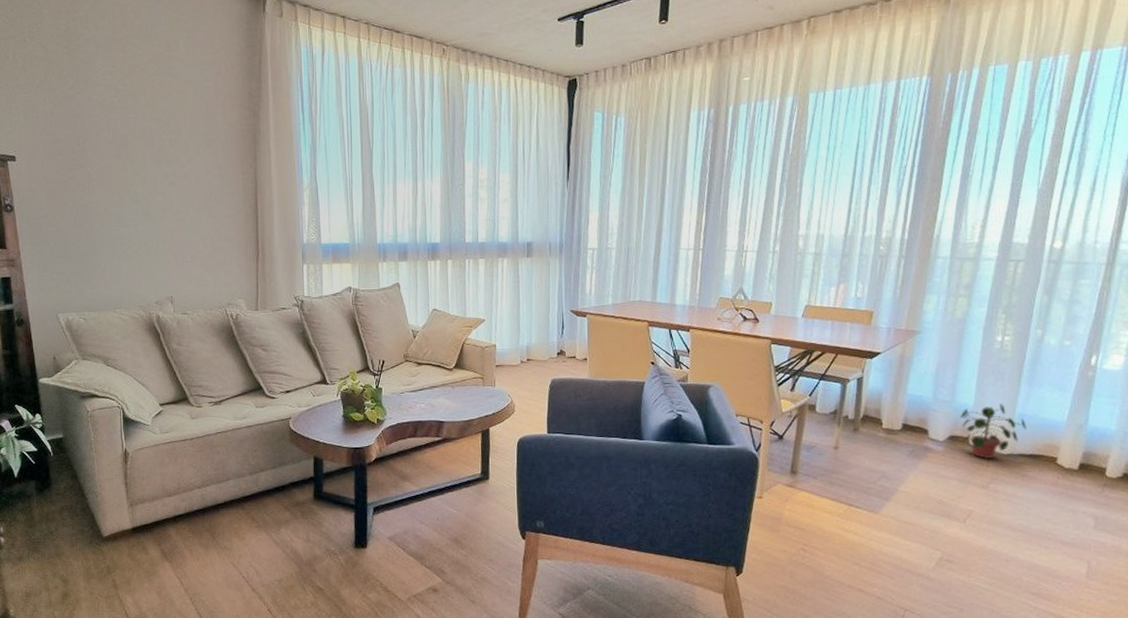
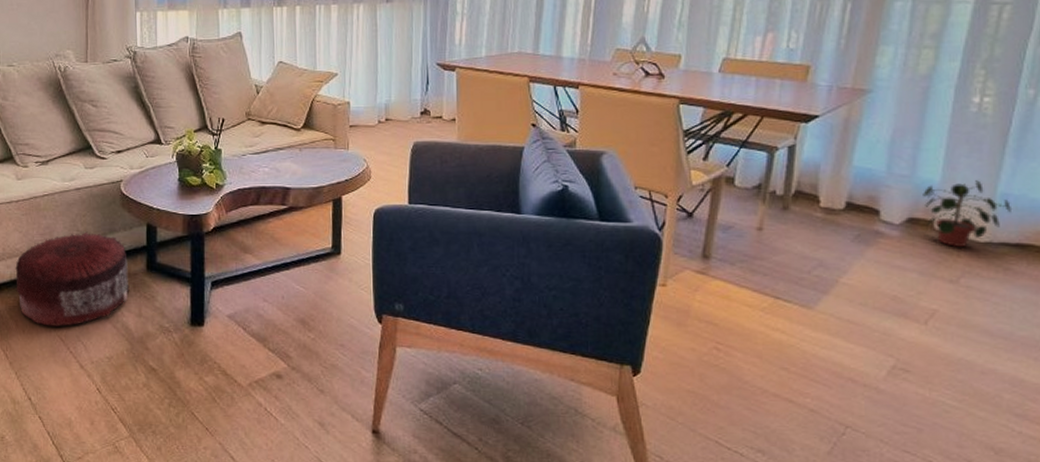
pouf: none [190,465,298,555] -> present [15,231,130,328]

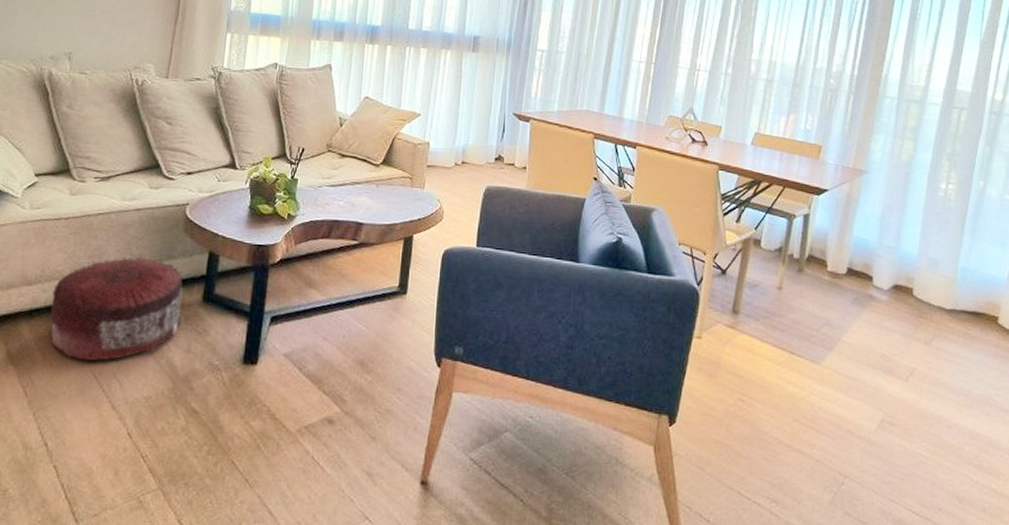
potted plant: present [923,180,1013,248] -> none [905,255,970,313]

